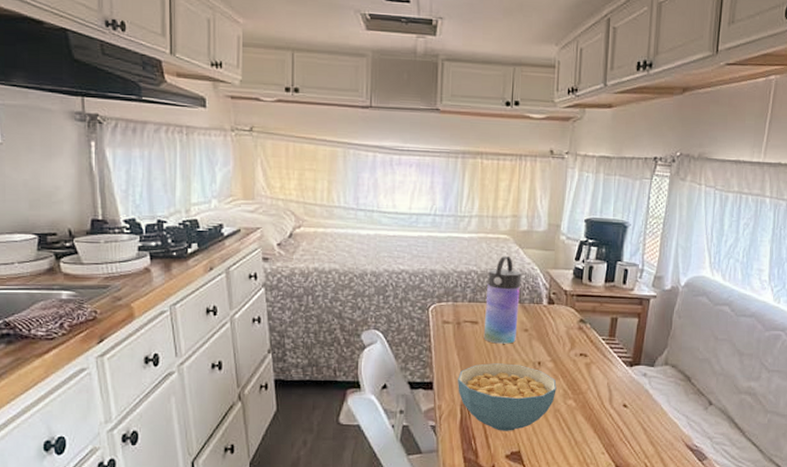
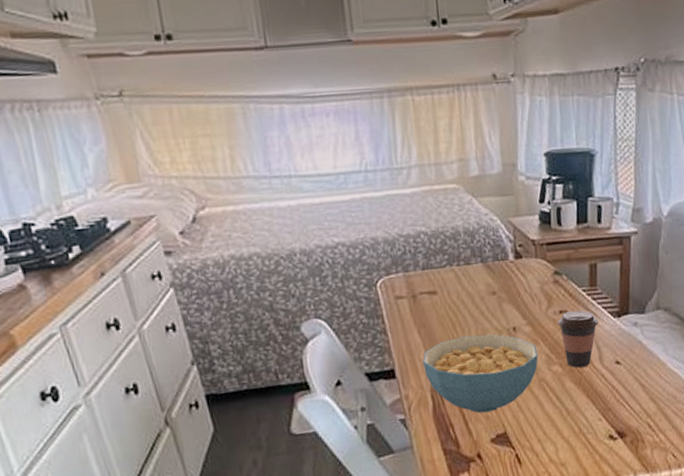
water bottle: present [483,255,522,344] -> none [440,208,484,314]
coffee cup: none [577,355,613,405] -> present [558,310,599,368]

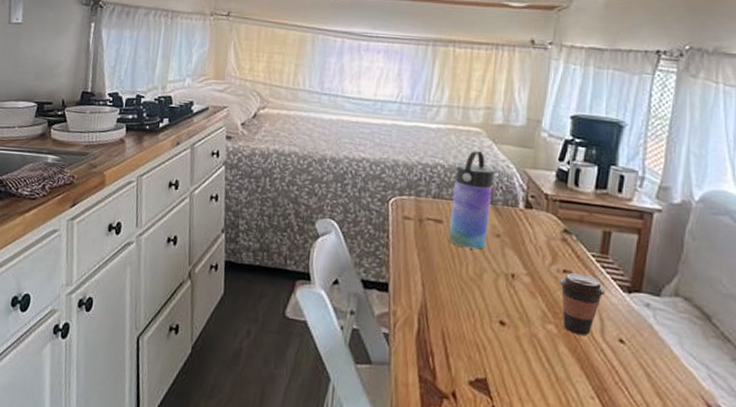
cereal bowl: present [423,334,538,414] -> none [416,269,534,353]
water bottle: none [440,208,484,314] -> present [448,150,495,250]

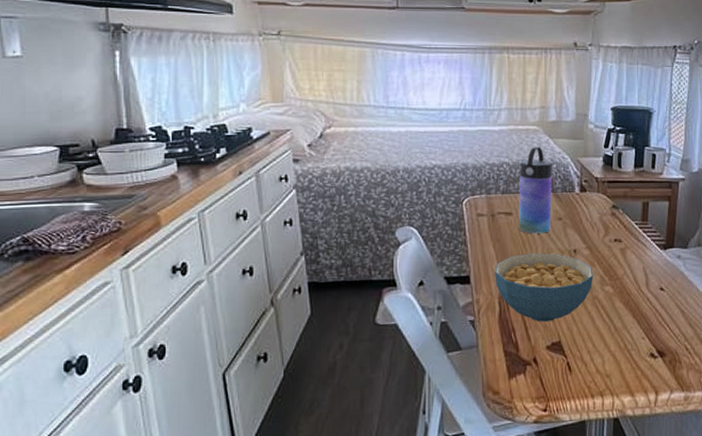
cereal bowl: none [416,269,534,353] -> present [495,253,593,322]
coffee cup: present [560,272,606,335] -> none [612,240,648,290]

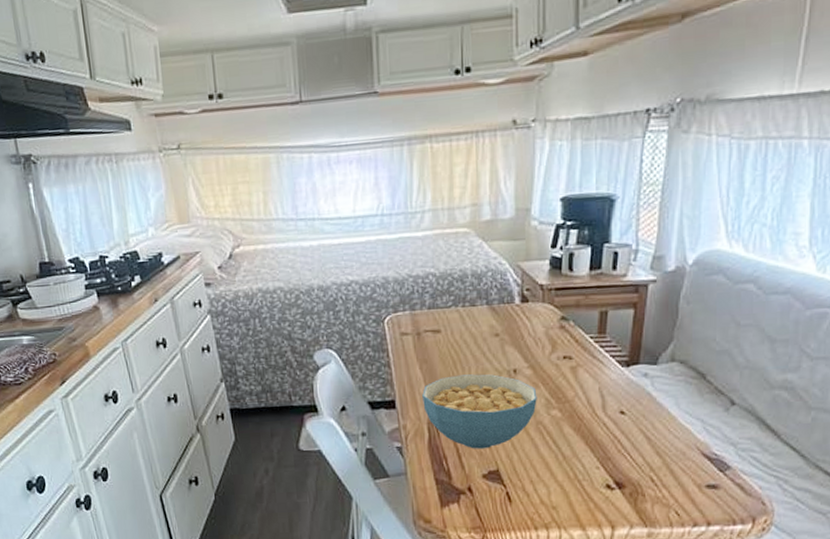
water bottle: present [518,146,553,234] -> none [447,251,488,353]

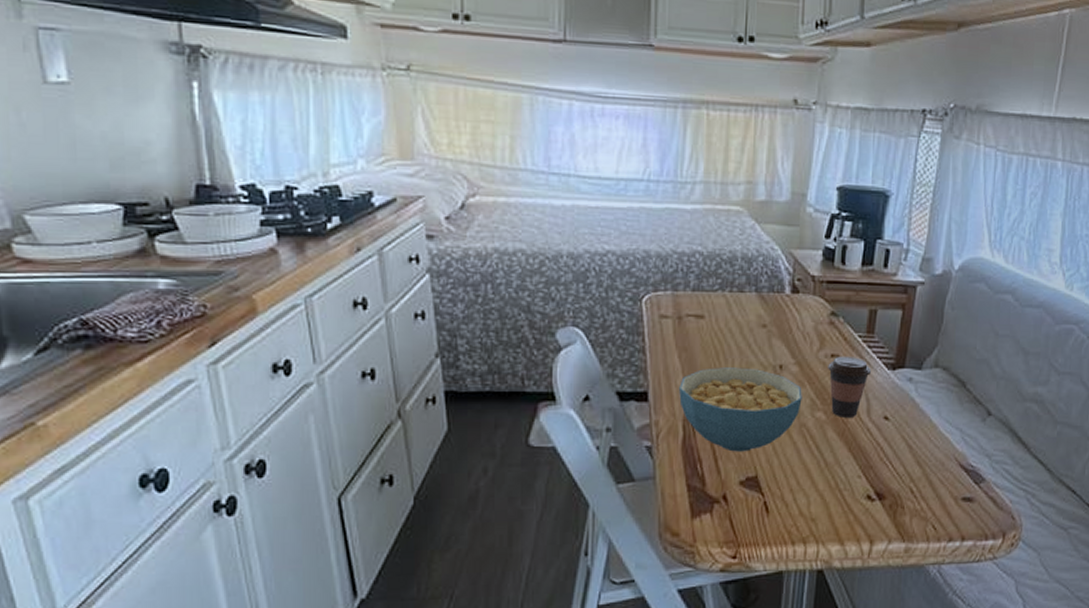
coffee cup: none [561,356,605,414] -> present [828,356,872,418]

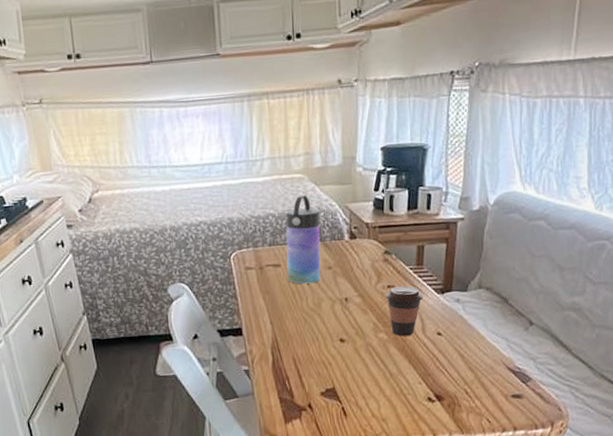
cereal bowl: present [679,367,802,452] -> none [266,303,366,370]
water bottle: none [711,232,758,343] -> present [286,195,321,285]

